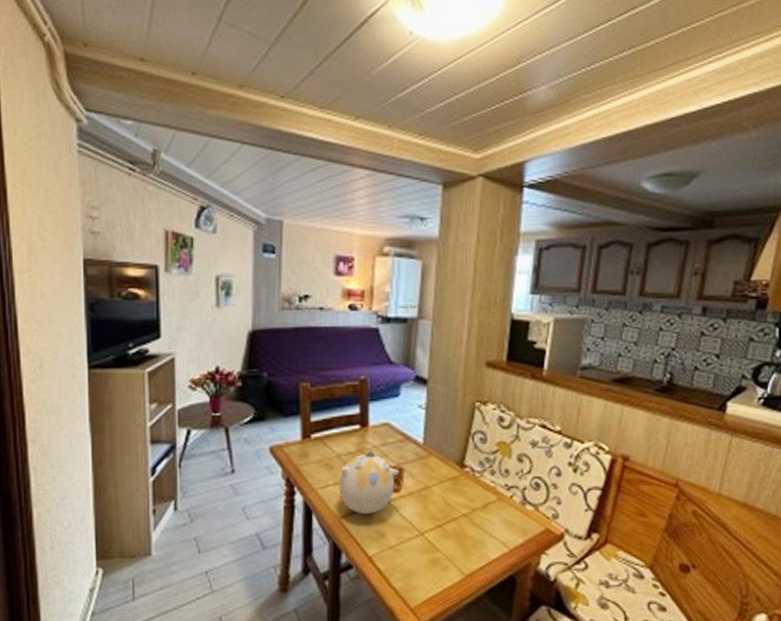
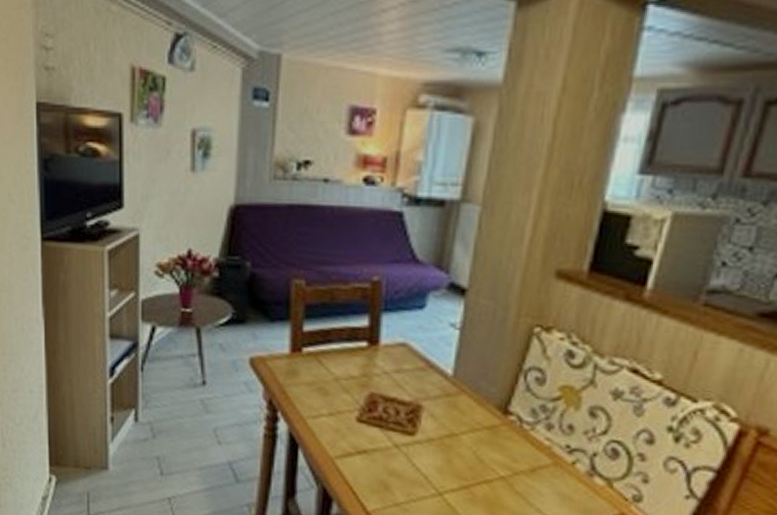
teapot: present [339,451,399,514] -> none [335,377,416,459]

